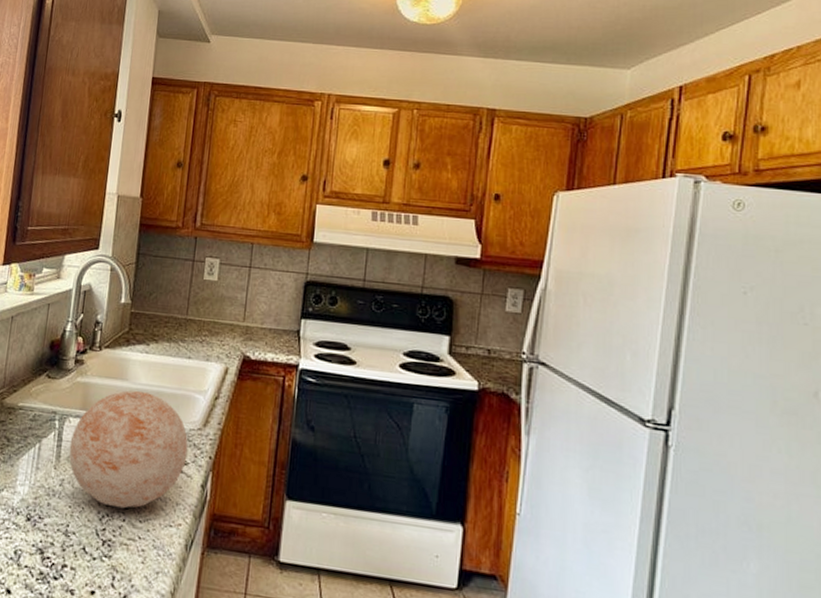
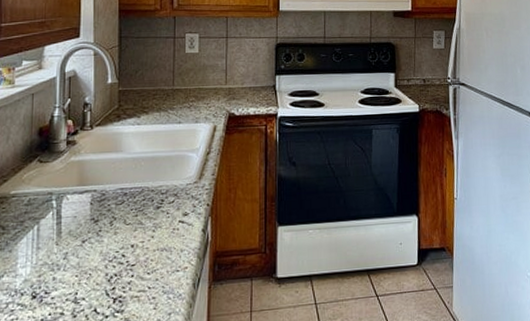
decorative ball: present [68,390,188,509] -> none [70,159,186,267]

